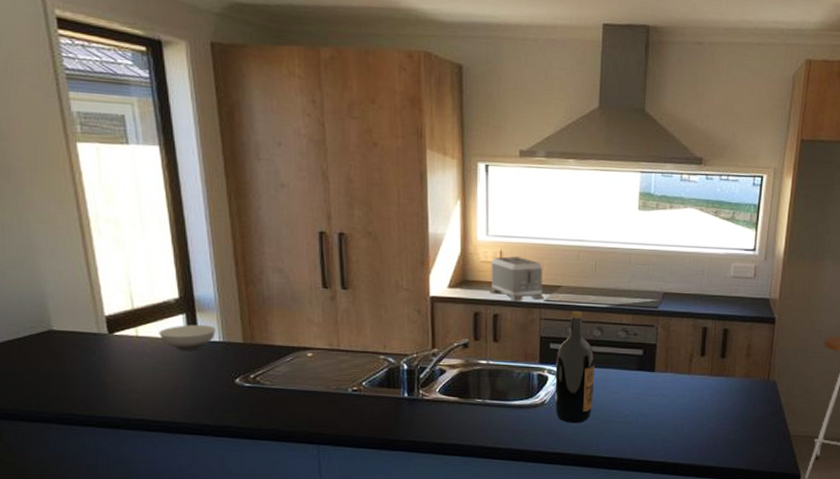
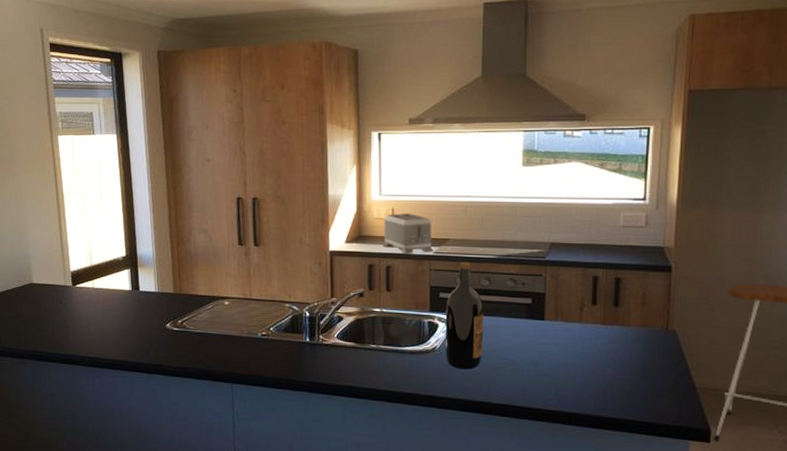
bowl: present [159,325,216,350] -> none [109,278,153,299]

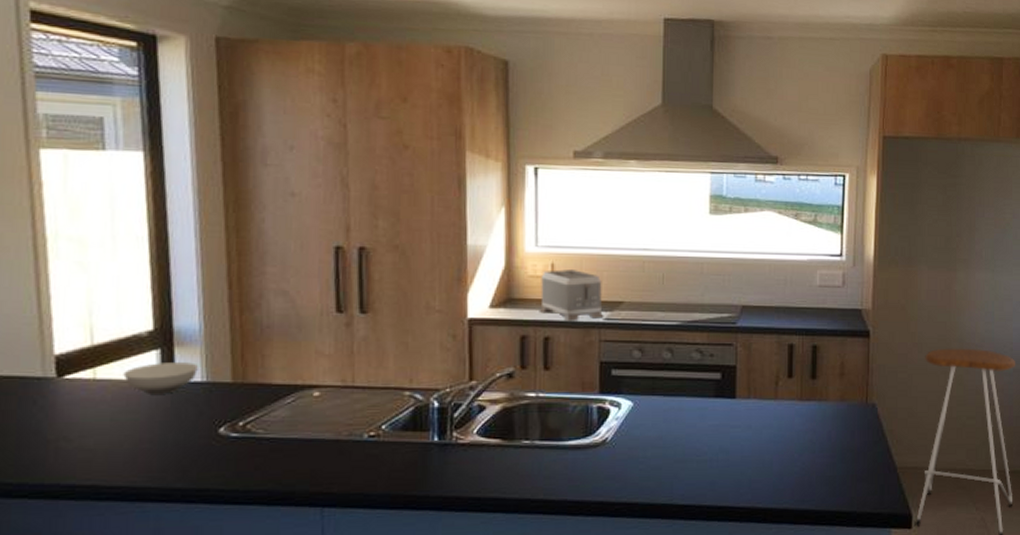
bowl: none [109,278,153,299] -> present [123,362,198,394]
wine bottle: present [445,262,484,370] -> none [618,330,665,465]

